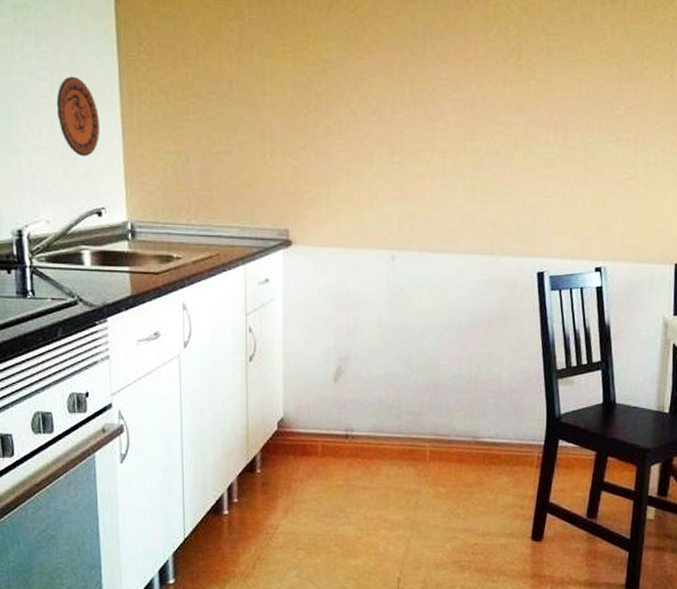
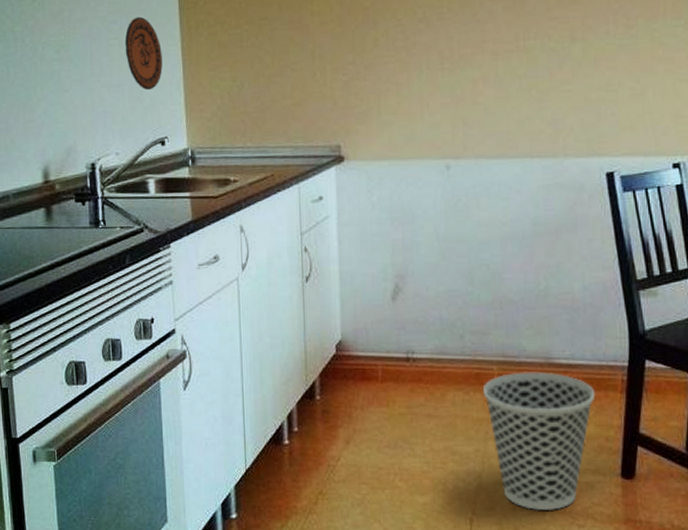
wastebasket: none [415,449,515,569] -> present [482,372,596,510]

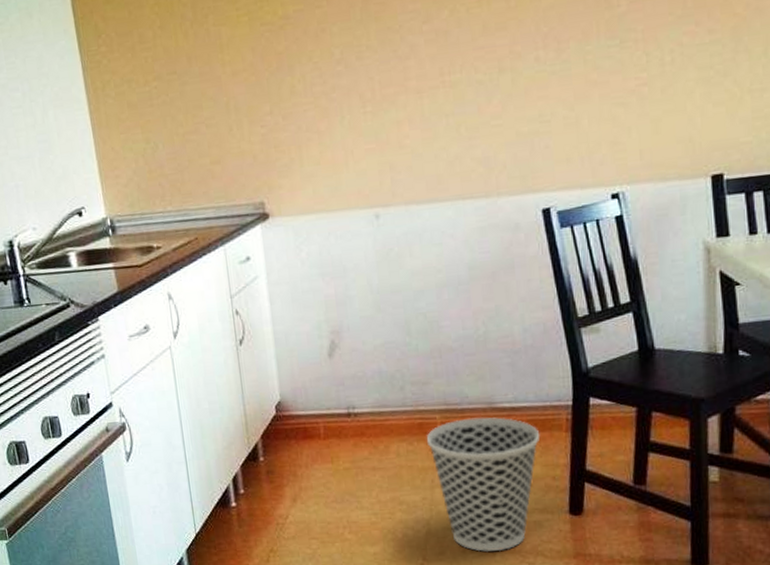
decorative plate: present [124,16,163,91] -> none [29,81,72,160]

